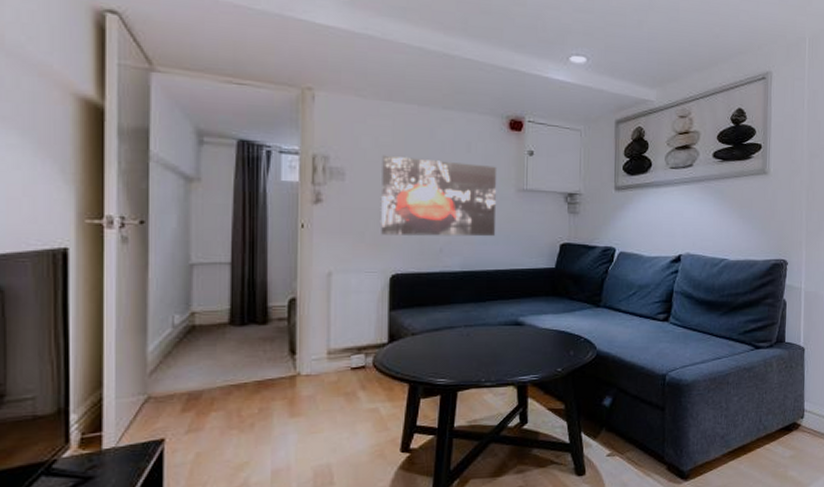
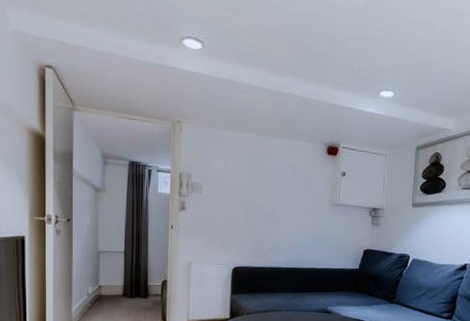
wall art: present [381,155,496,237] -> none [227,174,315,242]

